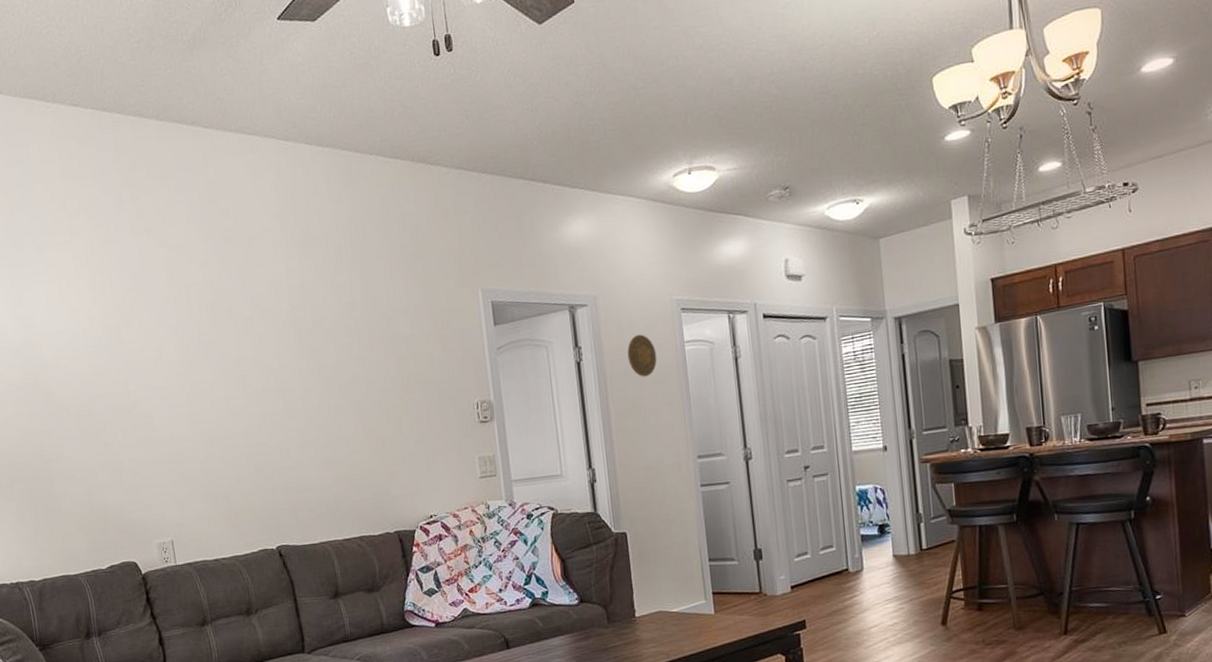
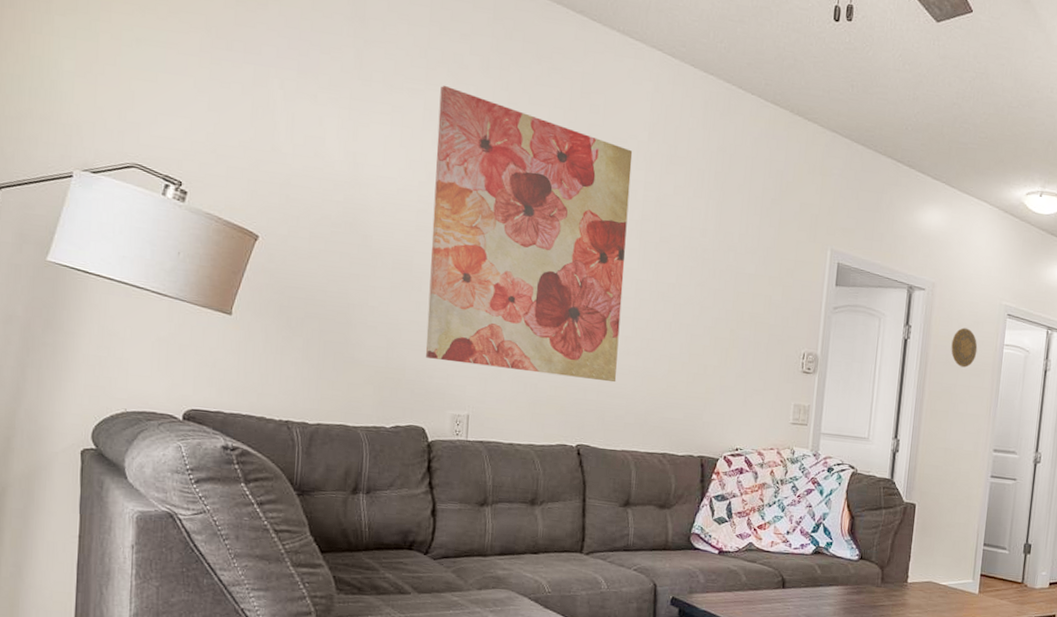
wall art: none [84,230,301,494] -> present [426,85,633,383]

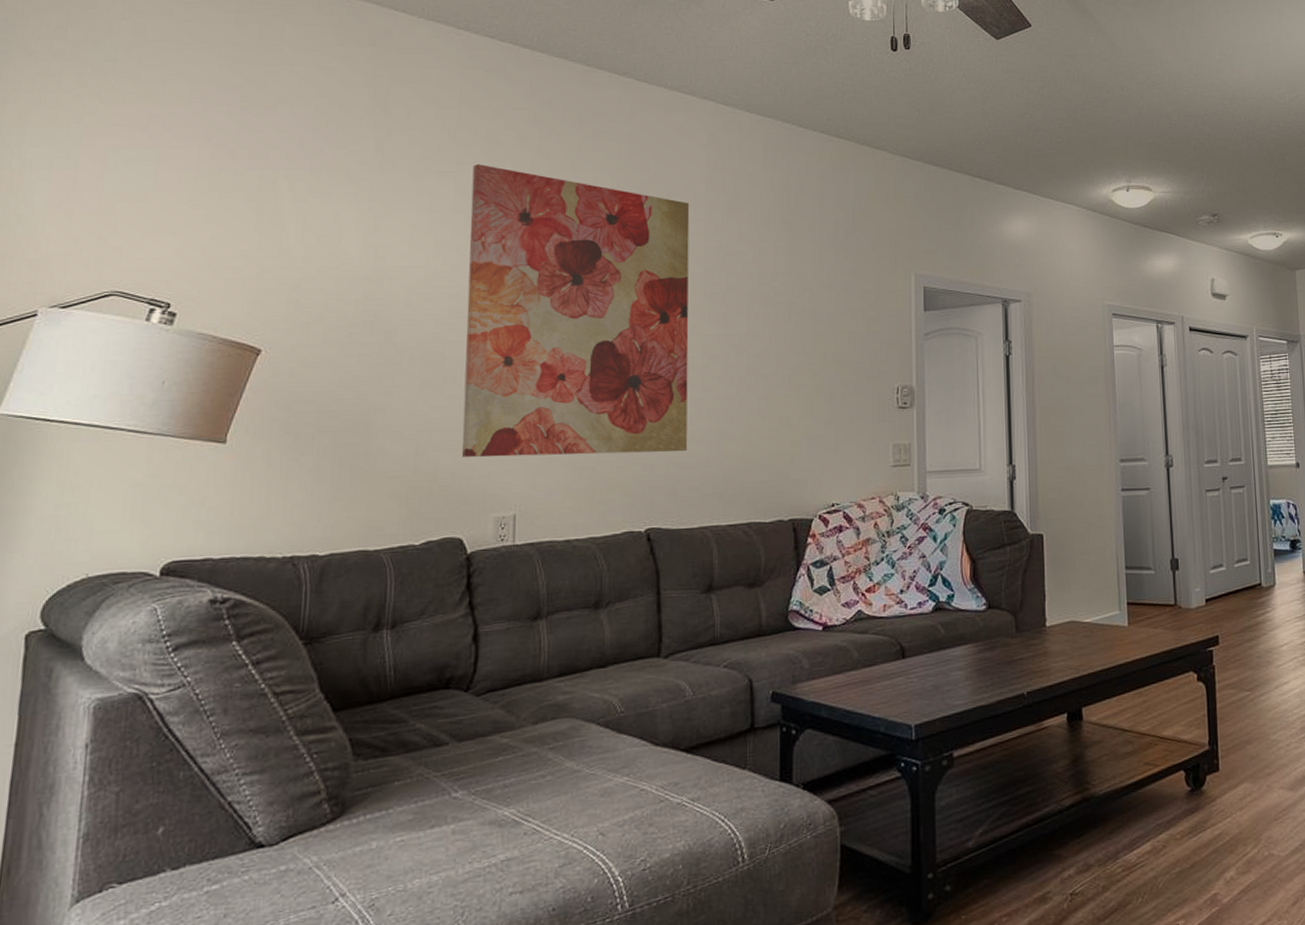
decorative plate: present [951,327,978,368] -> none [1057,334,1086,376]

